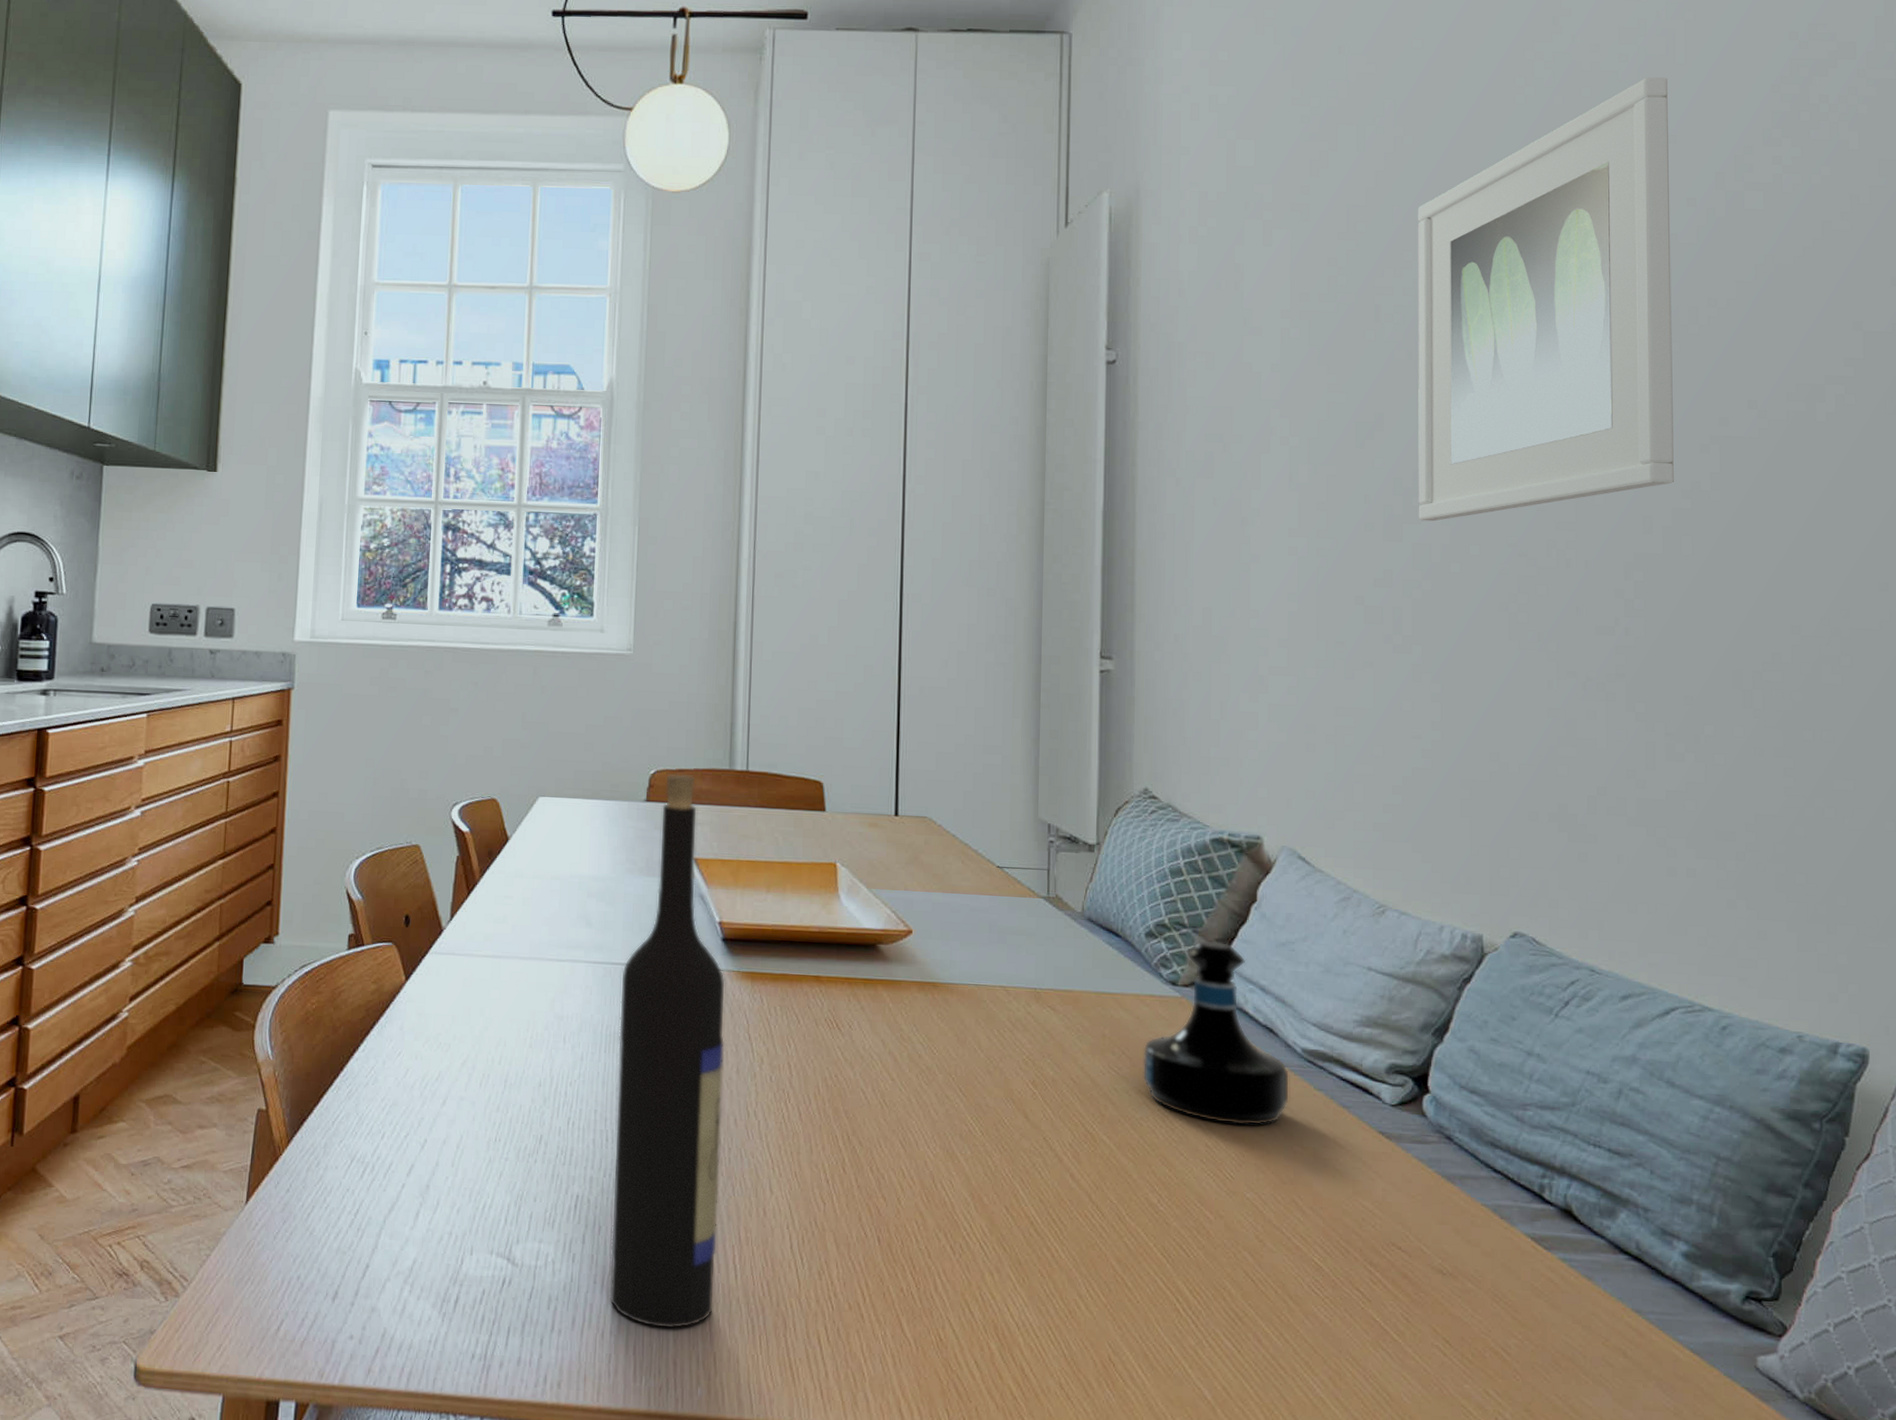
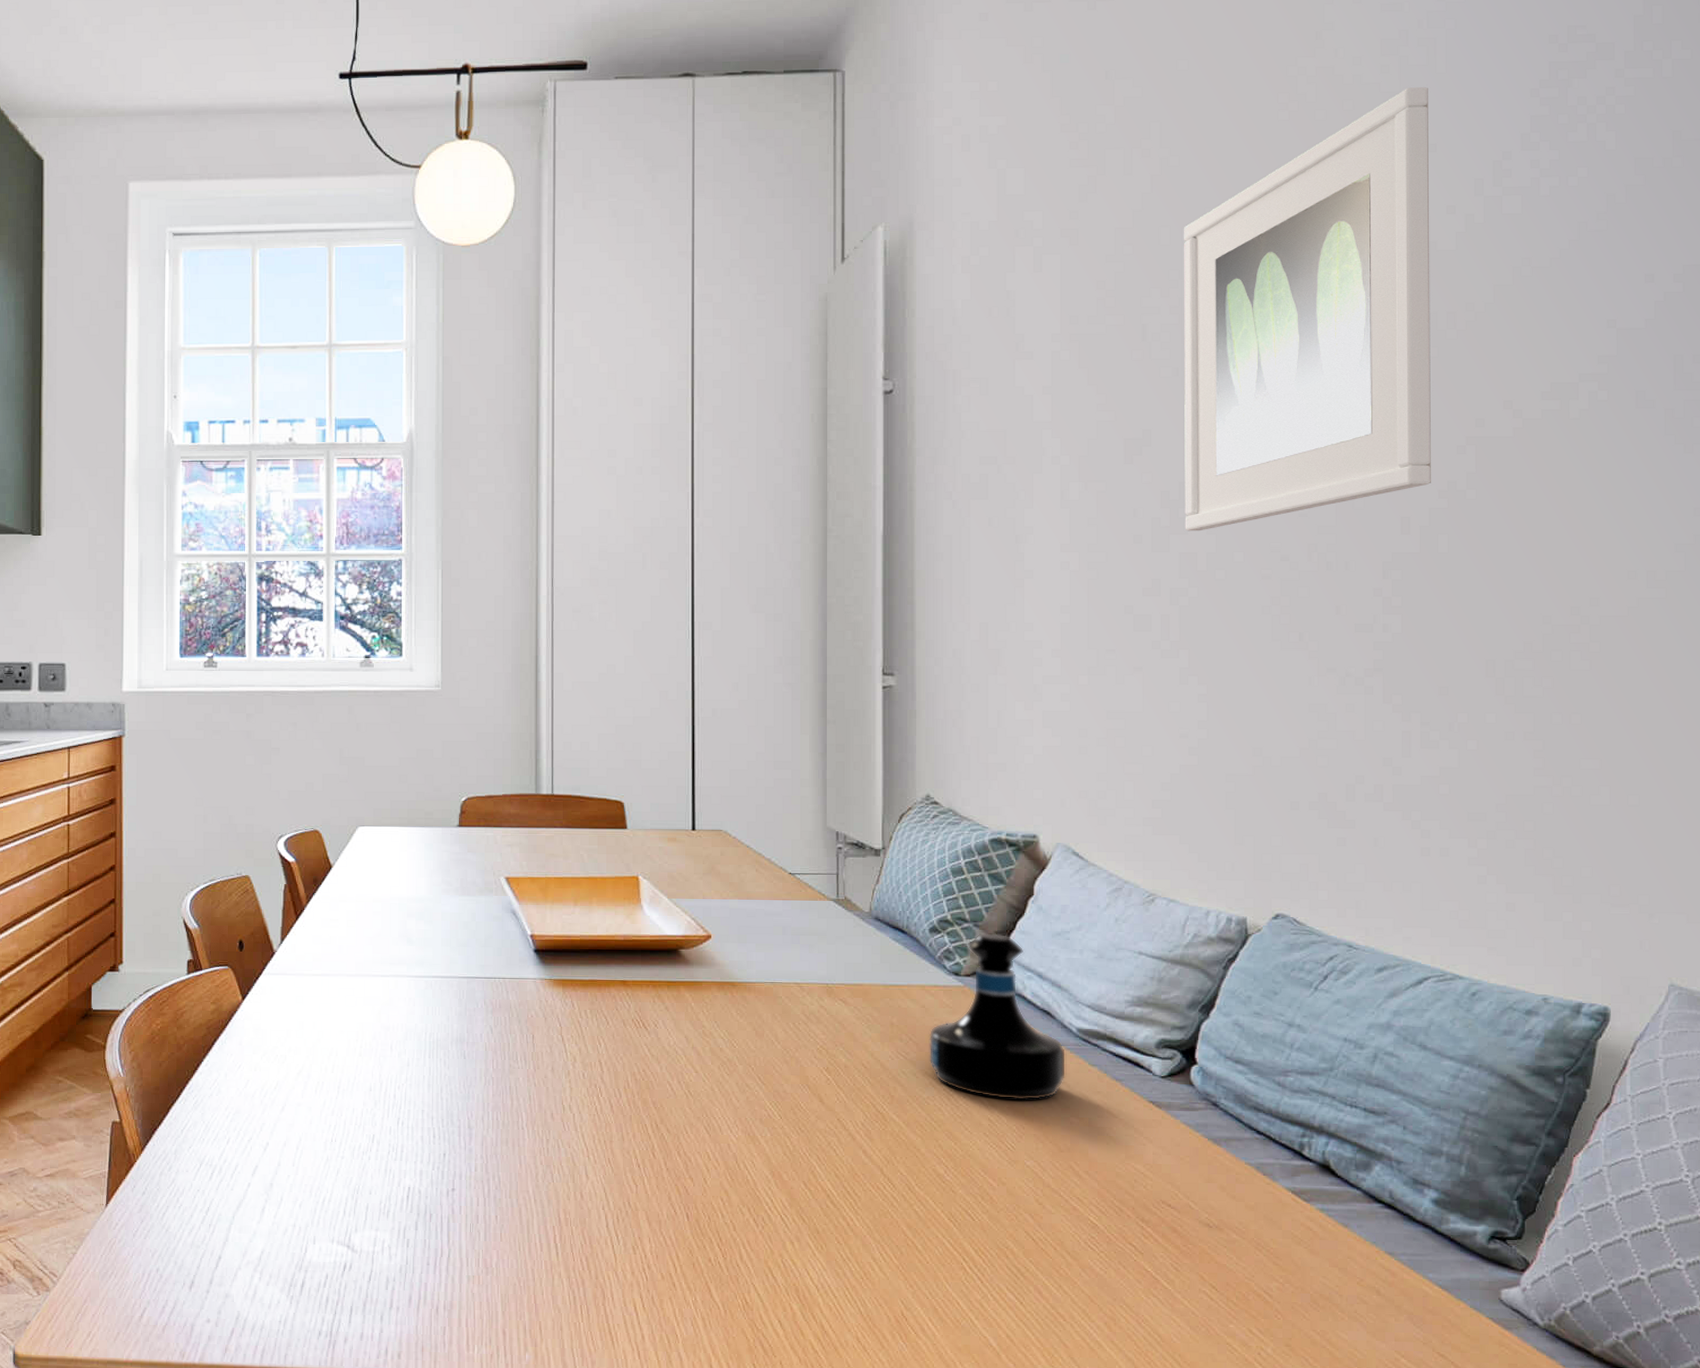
wine bottle: present [610,774,725,1329] -> none [442,800,540,1303]

